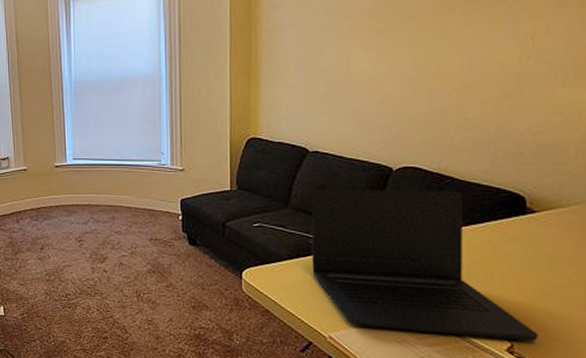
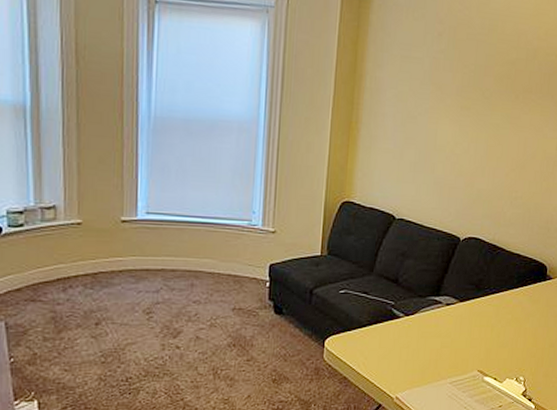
laptop: present [311,189,539,340] -> none [387,256,543,385]

